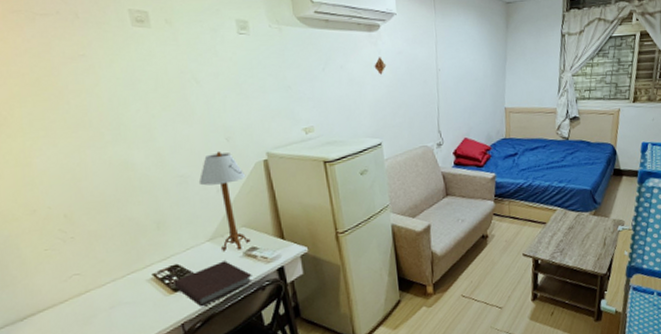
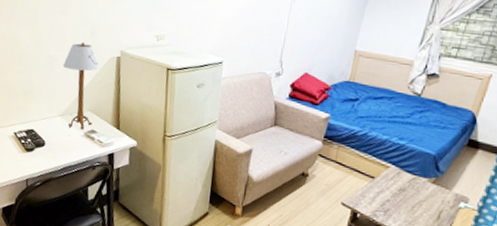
notebook: present [173,260,252,307] -> none [27,135,88,170]

